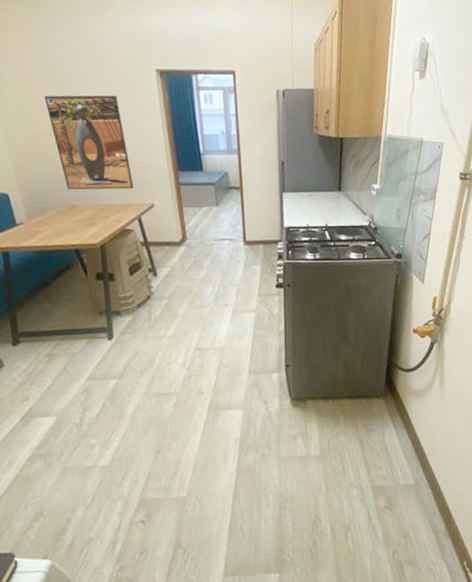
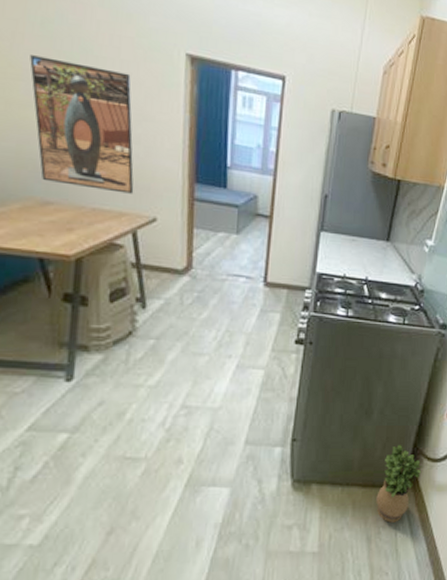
potted plant: none [362,361,398,426] -> present [376,445,422,523]

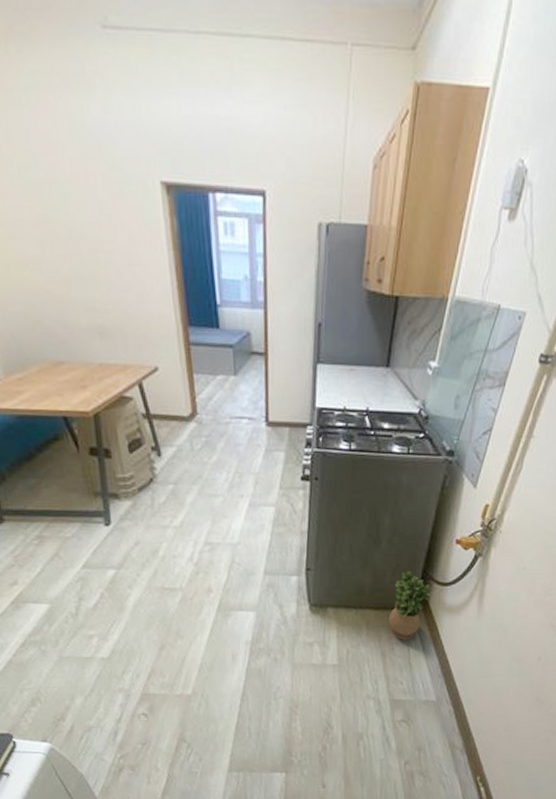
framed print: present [30,55,134,194] -> none [16,210,134,345]

